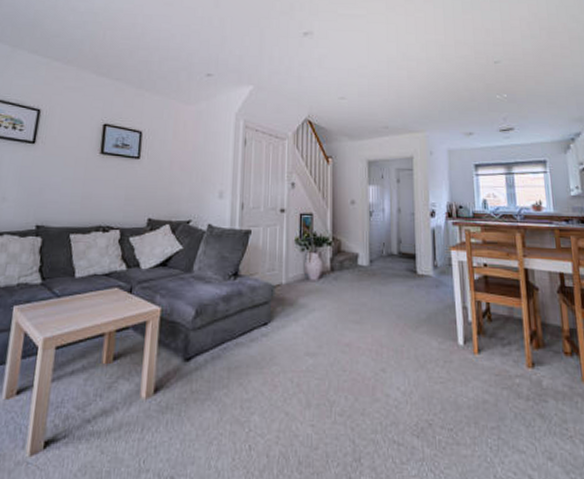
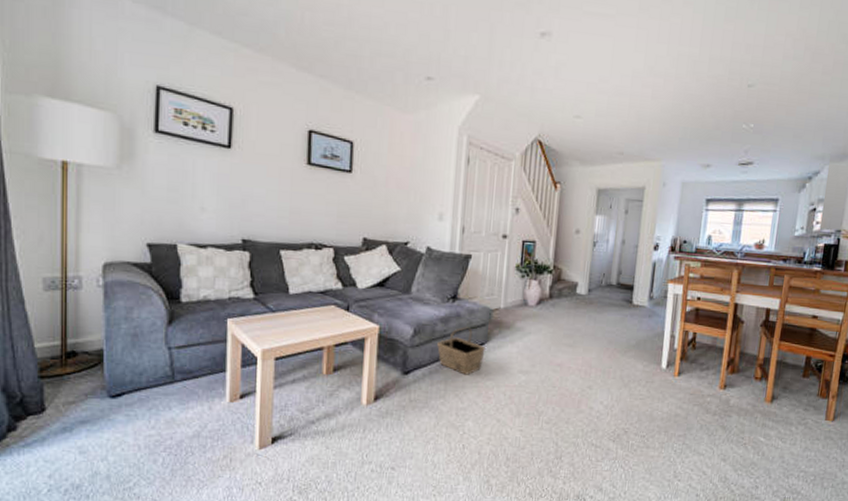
basket: none [219,305,269,360] -> present [437,327,485,375]

